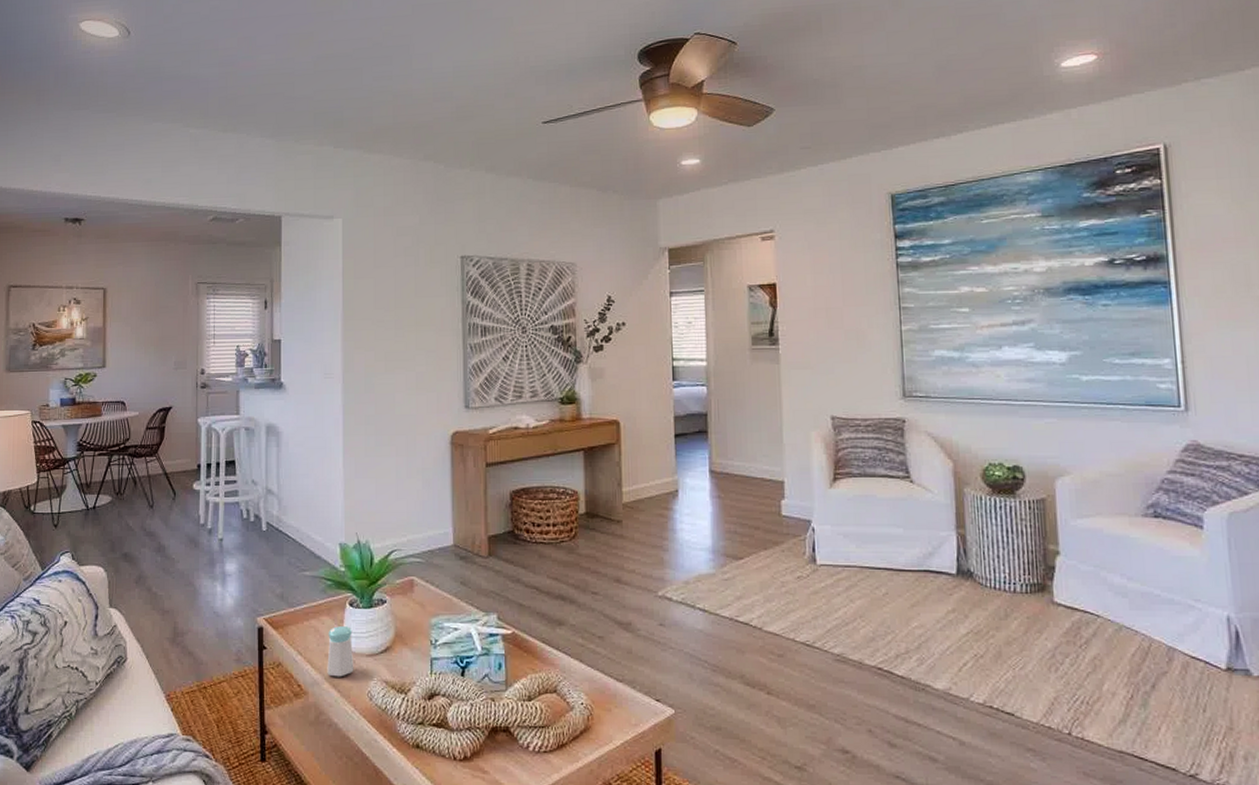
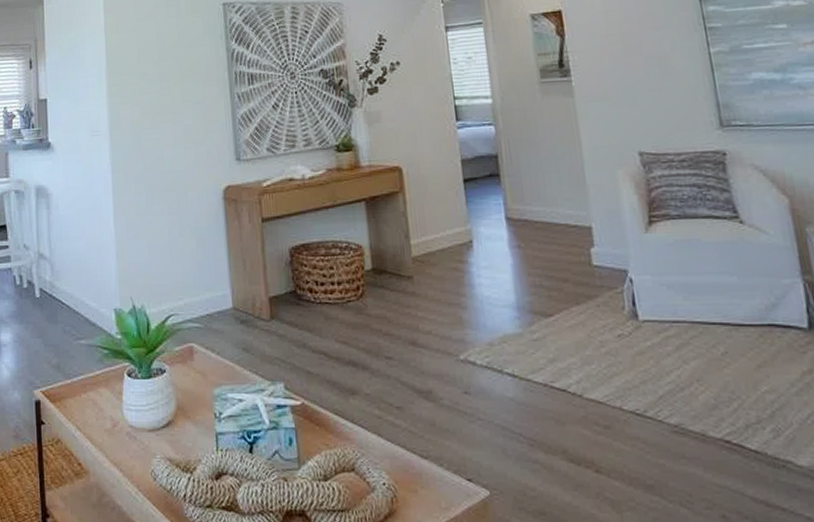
salt shaker: present [327,626,354,677] -> none [107,399,136,455]

